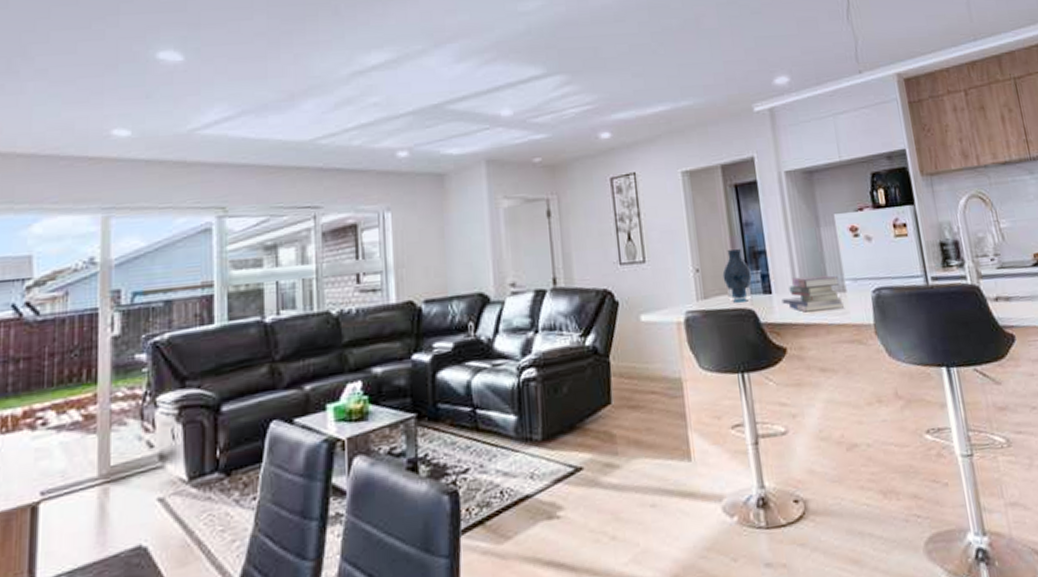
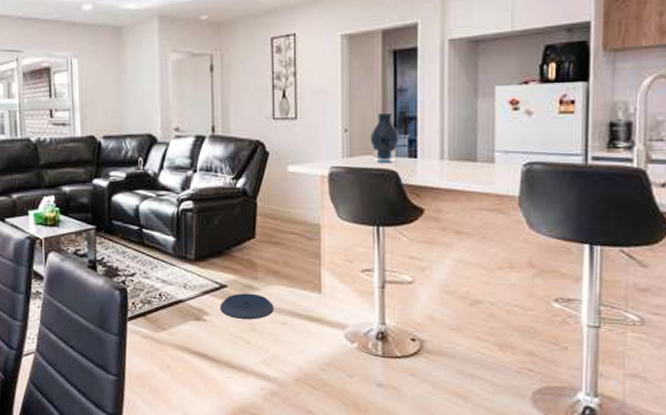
robot vacuum: none [577,472,640,509] -> present [221,293,274,319]
books: present [781,274,844,313] -> none [426,144,489,178]

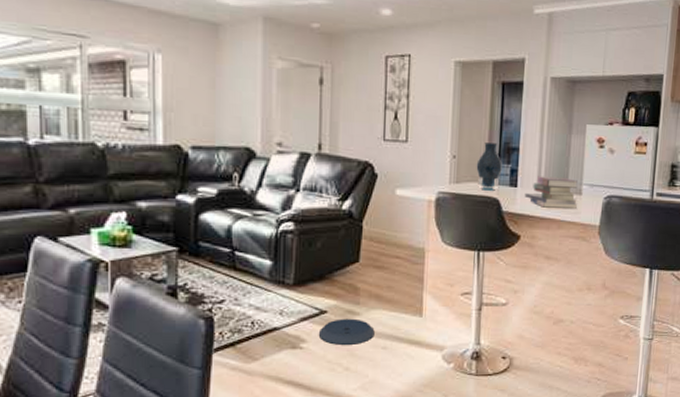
books: none [426,144,489,178] -> present [524,176,577,208]

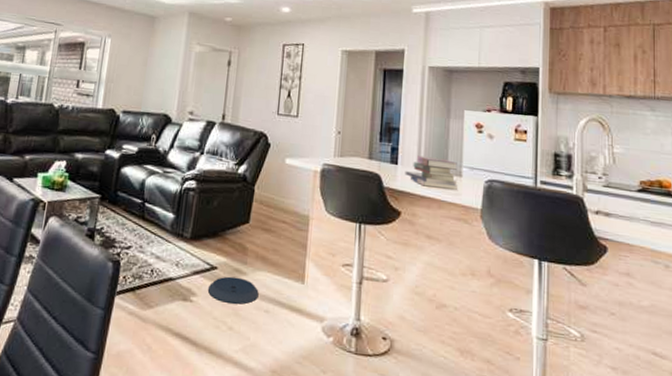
vase: present [476,143,502,192] -> none [359,122,384,168]

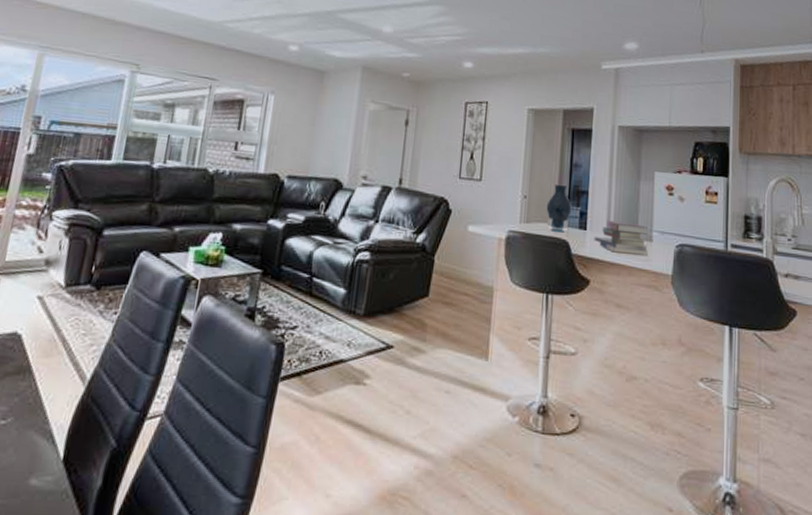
robot vacuum: present [208,276,259,304] -> none [383,355,439,386]
vase: none [359,122,384,168] -> present [546,185,572,234]

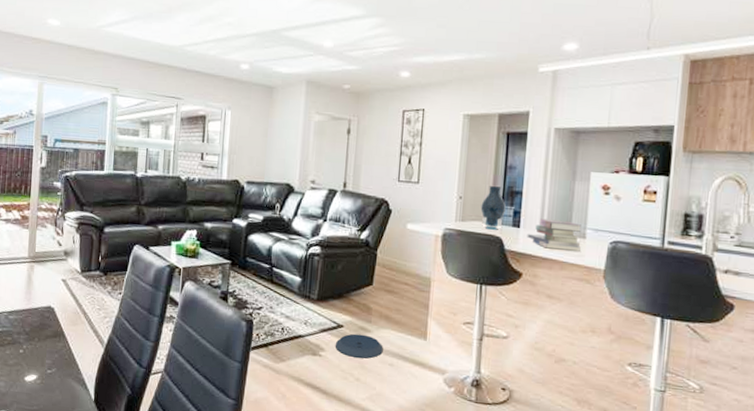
robot vacuum: none [383,355,439,386] -> present [336,333,383,359]

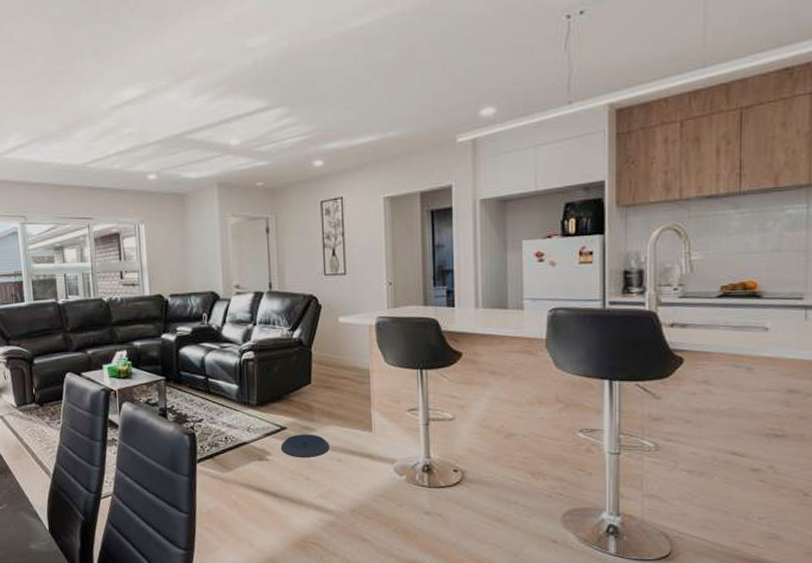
vase: present [480,186,506,231] -> none [412,267,438,314]
books: present [527,218,581,251] -> none [463,293,519,325]

